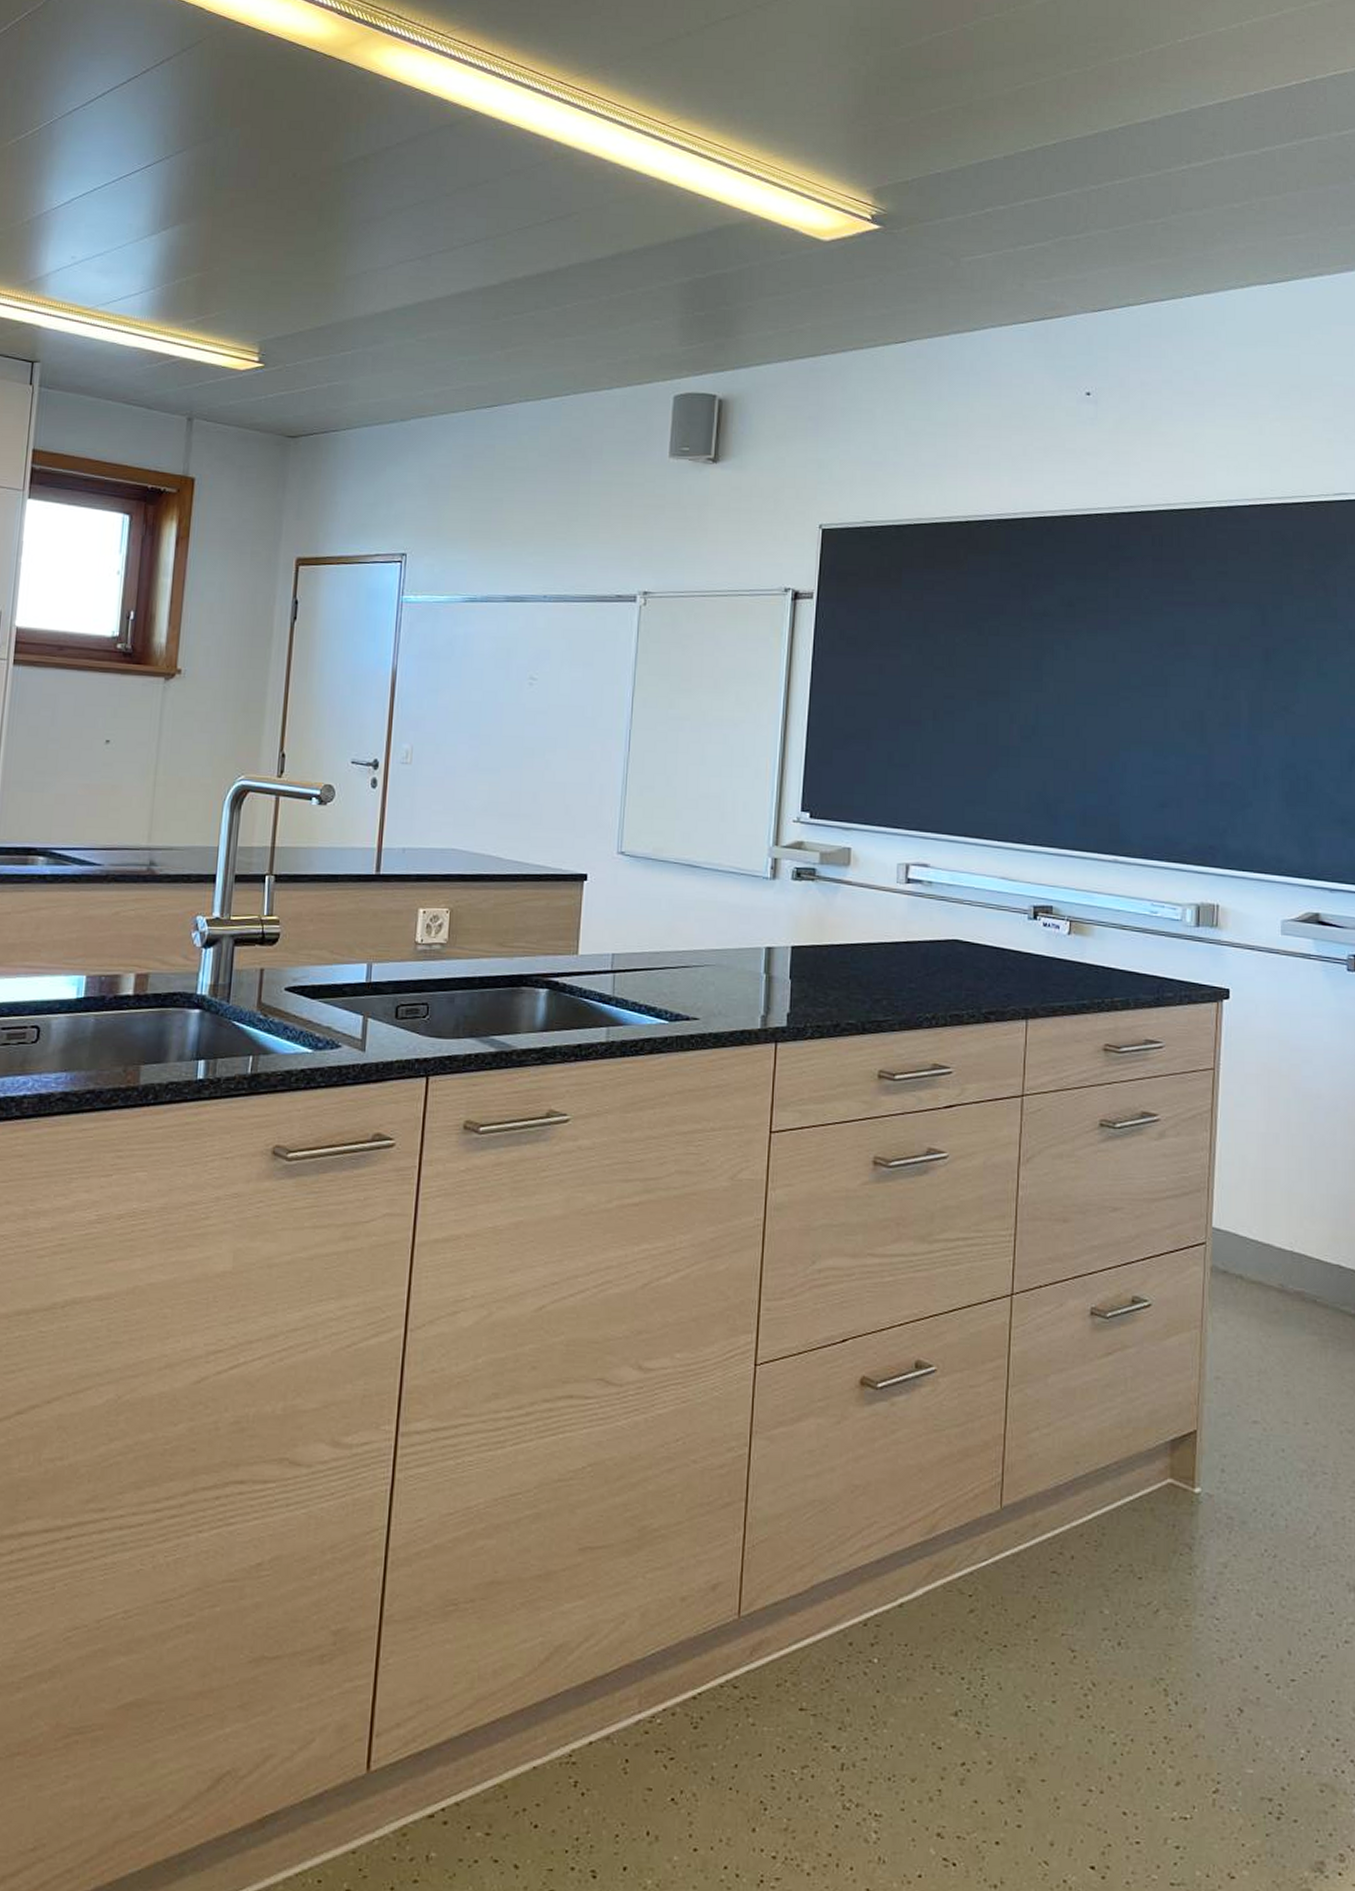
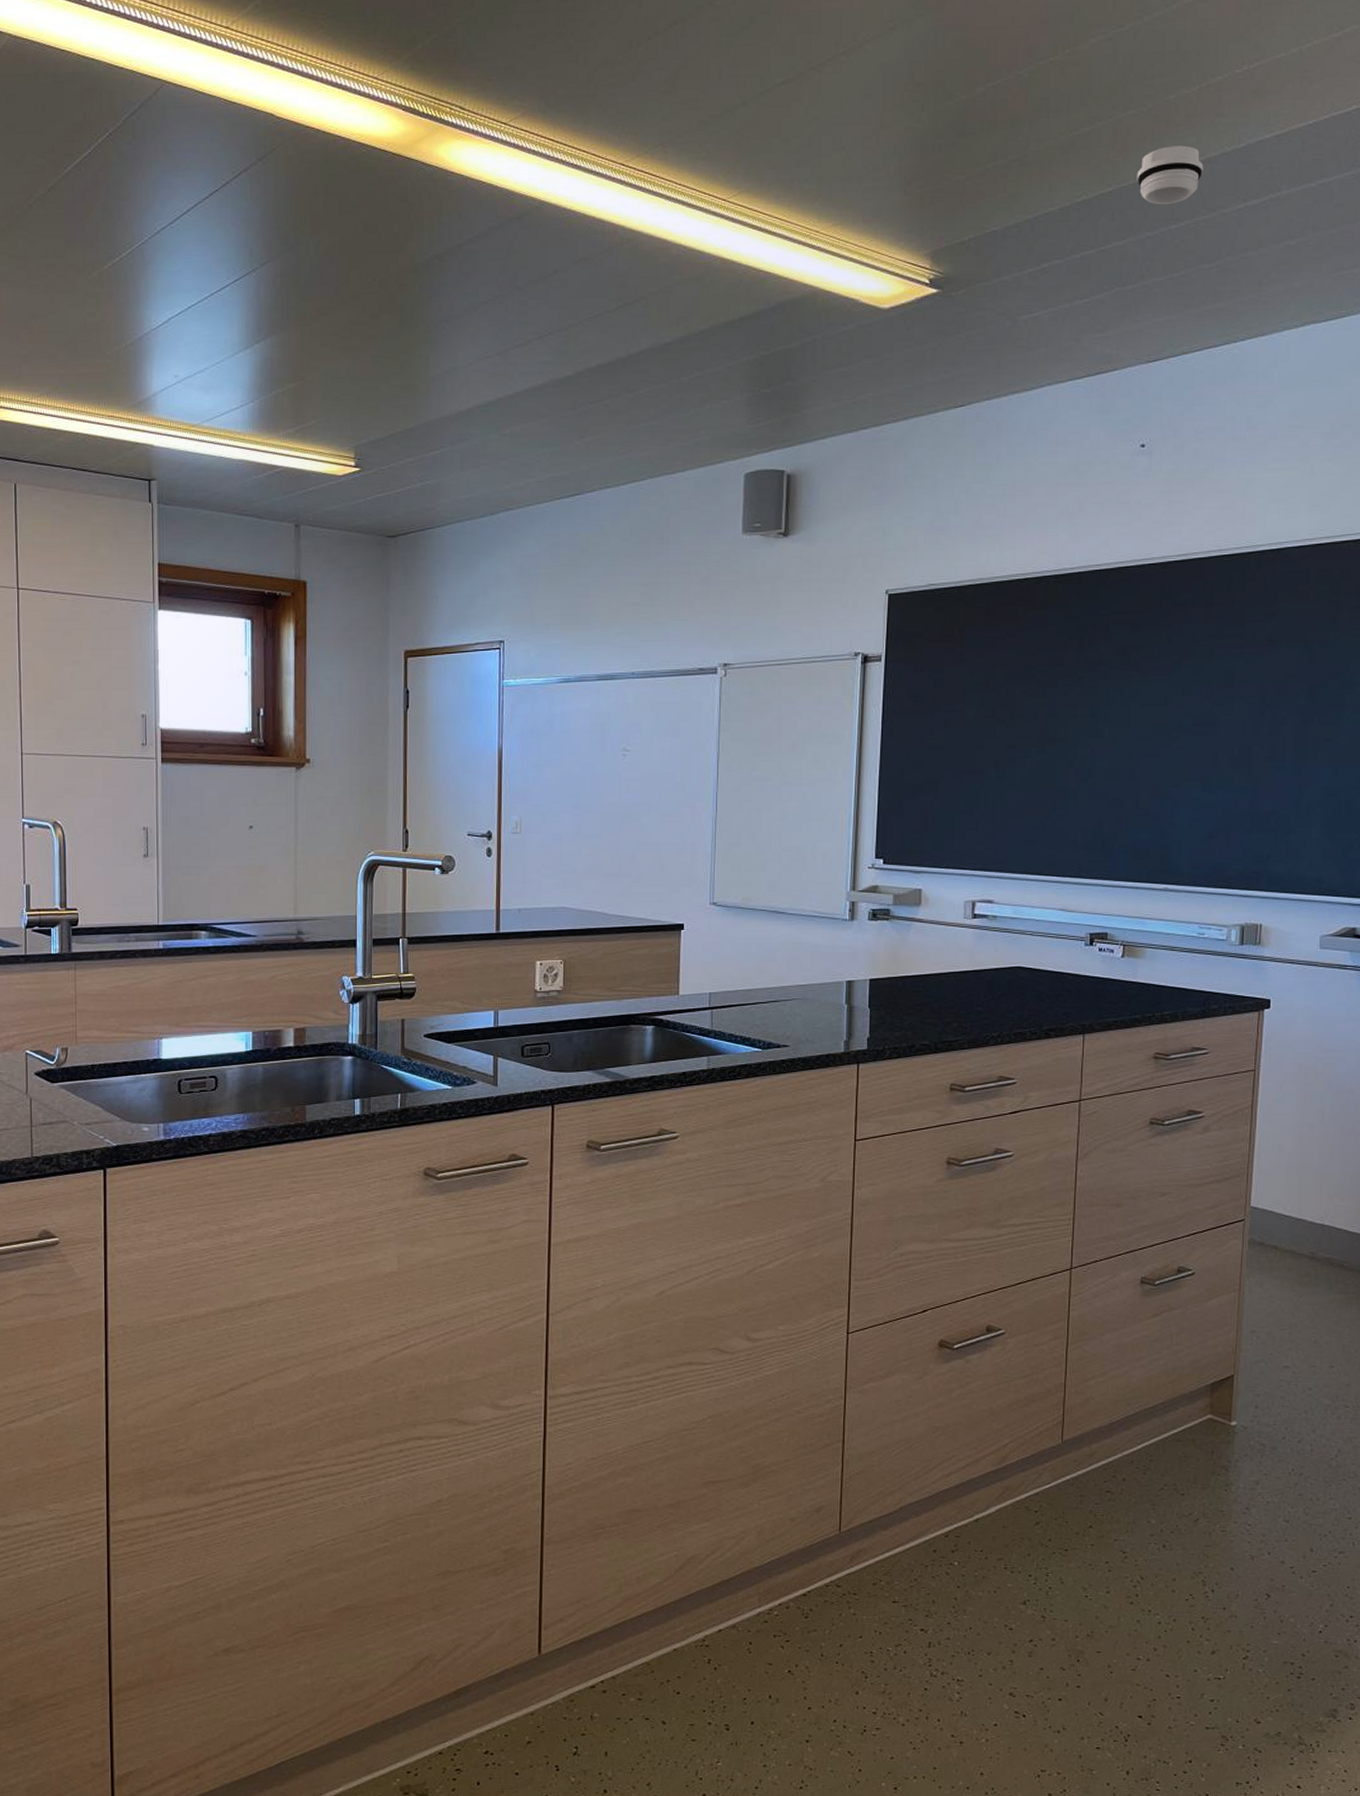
smoke detector: none [1081,105,1147,161] -> present [1137,145,1204,205]

